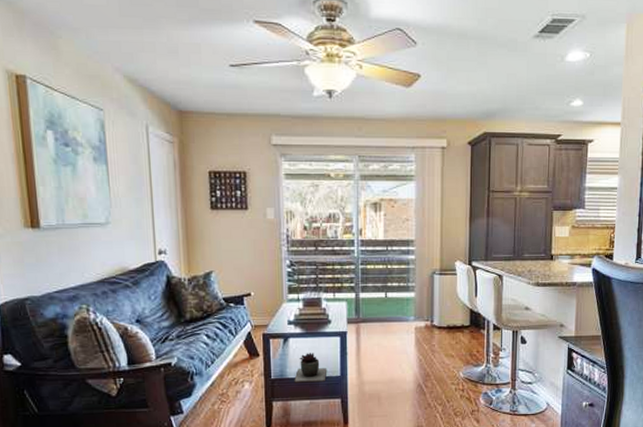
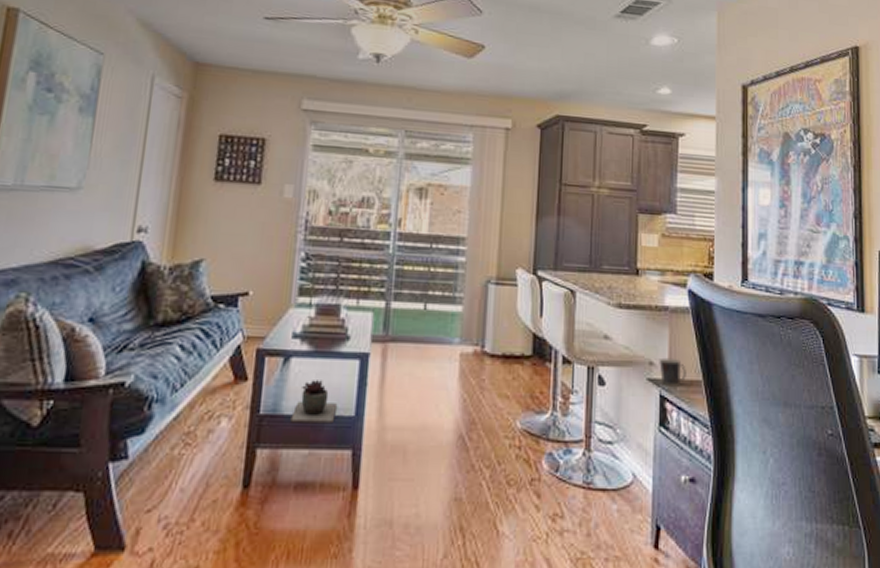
mug: none [568,320,589,341] -> present [659,357,686,387]

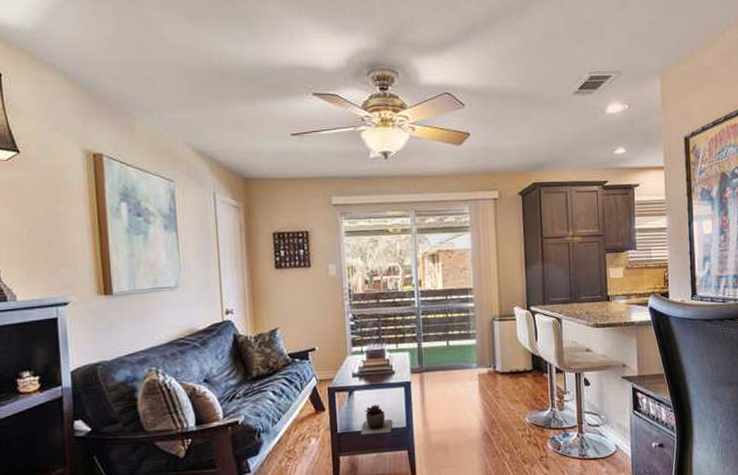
mug: present [659,357,686,387] -> none [630,359,652,381]

